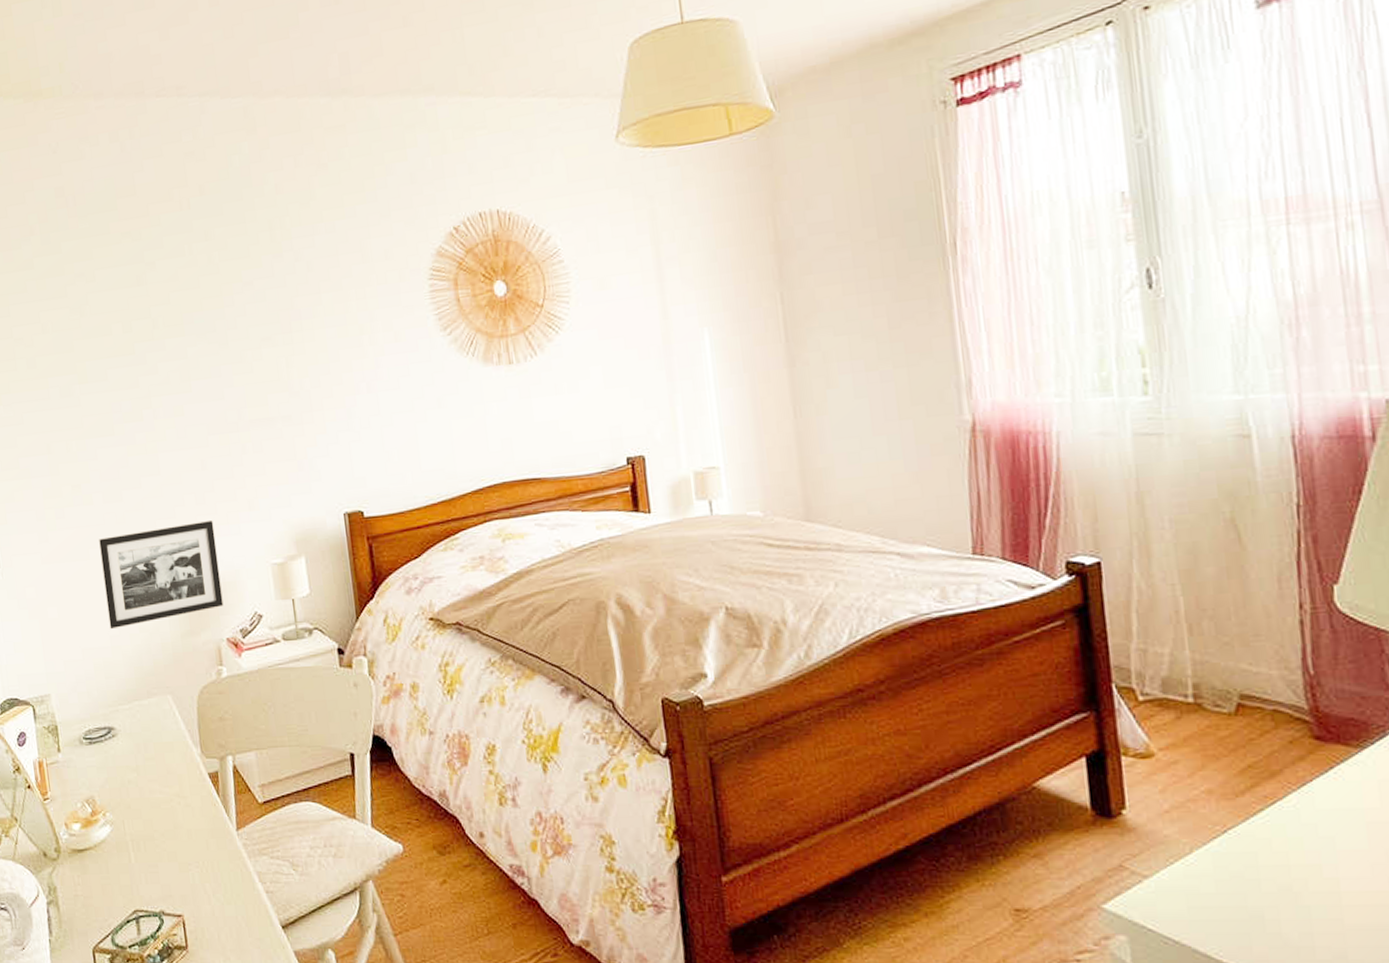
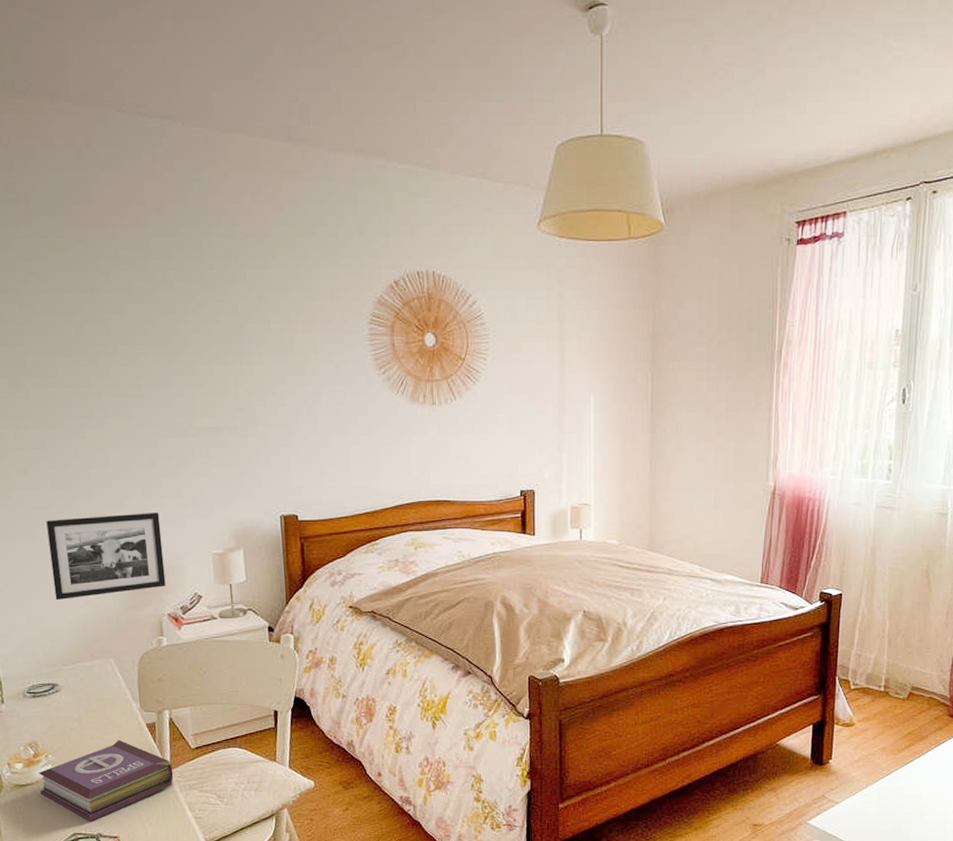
book: none [96,793,241,895] -> present [38,740,174,821]

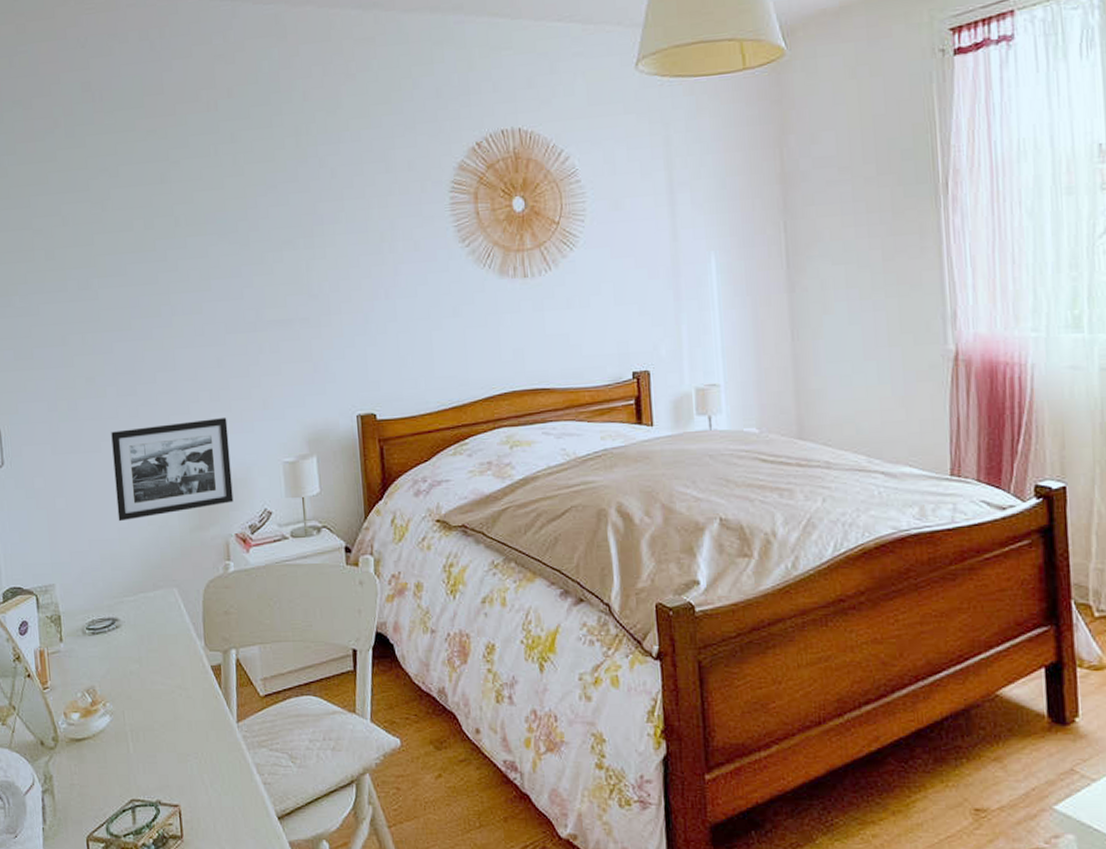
book: present [38,740,174,821] -> none [95,685,241,785]

